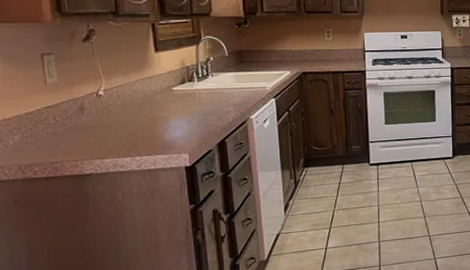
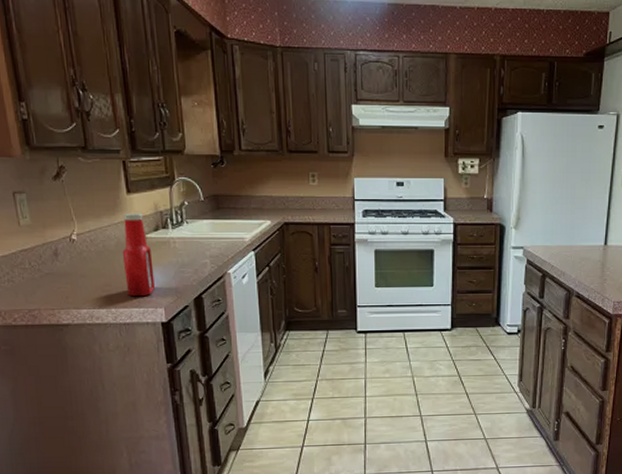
ketchup bottle: none [148,69,180,145] -> present [122,213,155,297]

